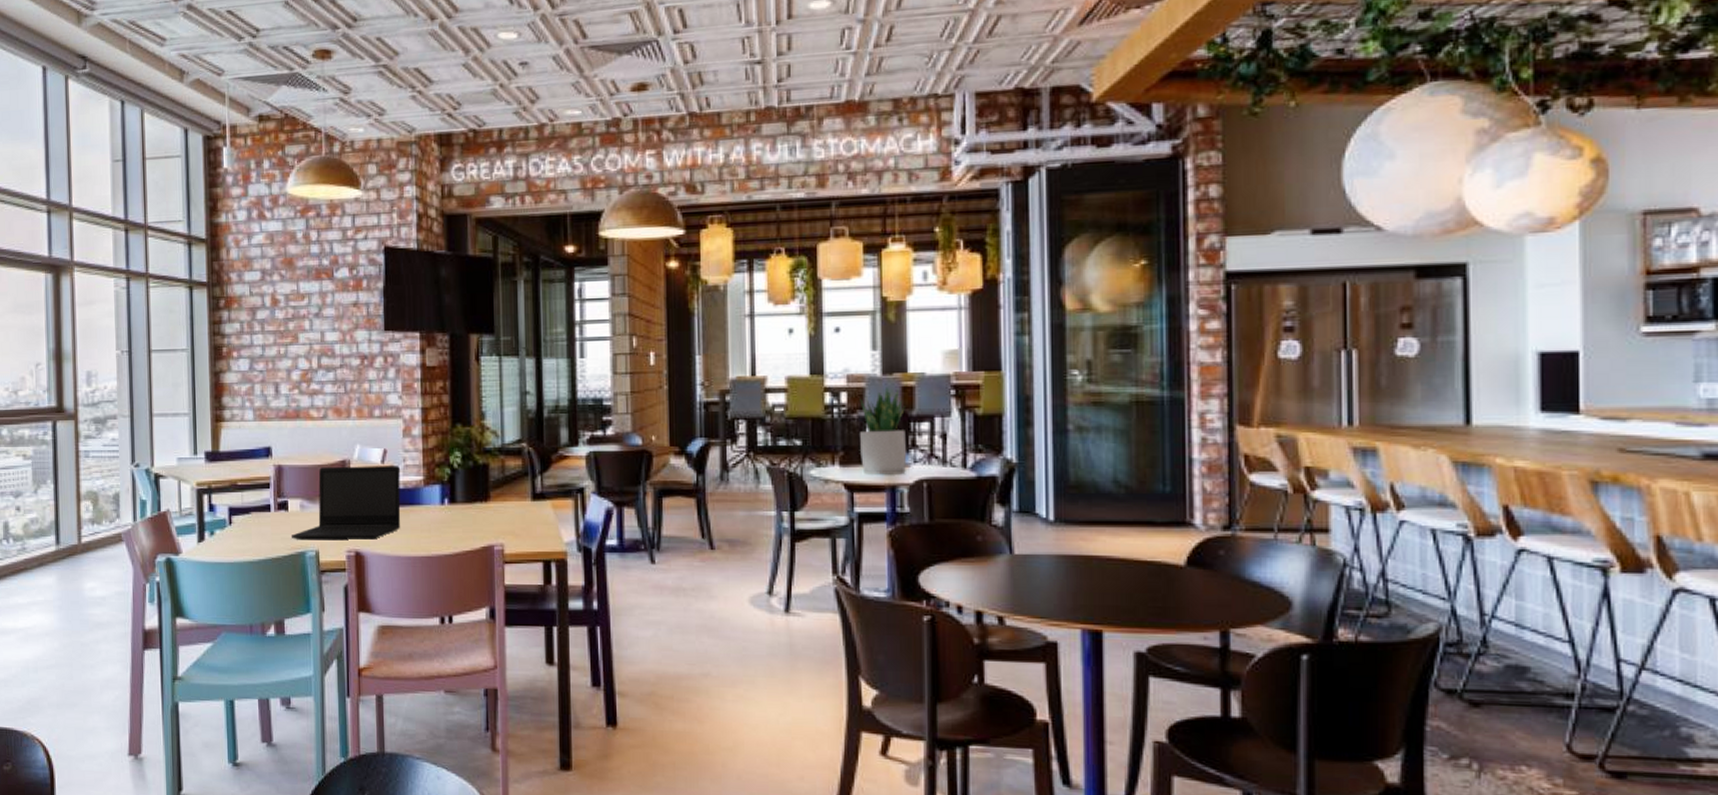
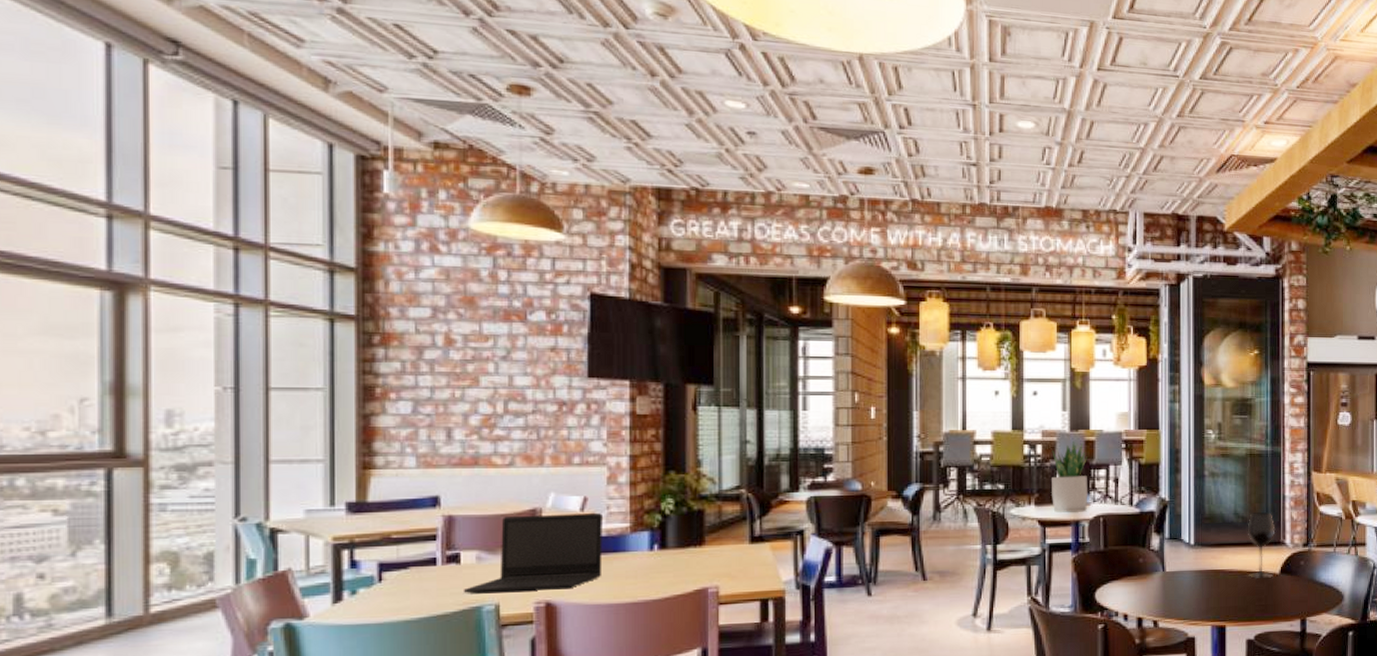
wineglass: none [1133,479,1178,571] -> present [1247,511,1276,579]

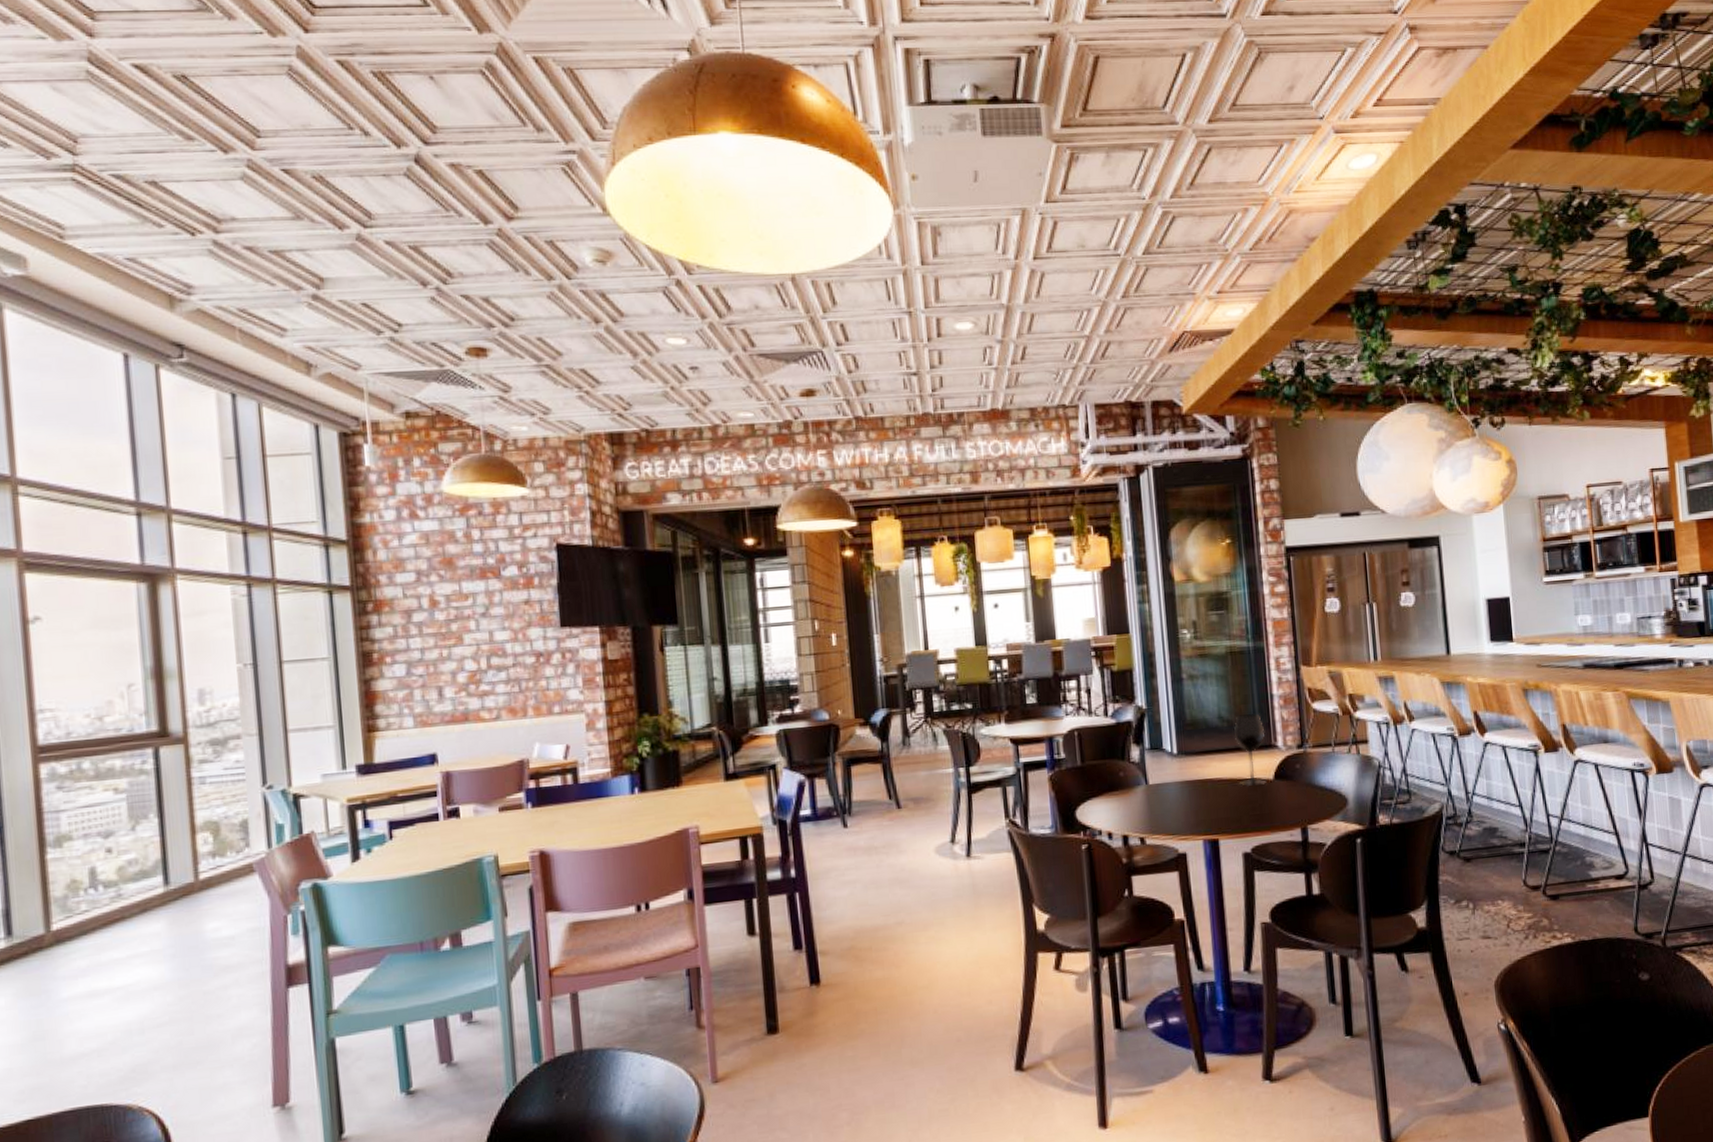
laptop: present [464,513,603,594] -> none [465,760,588,847]
planter: present [1052,442,1088,513] -> none [1018,653,1060,729]

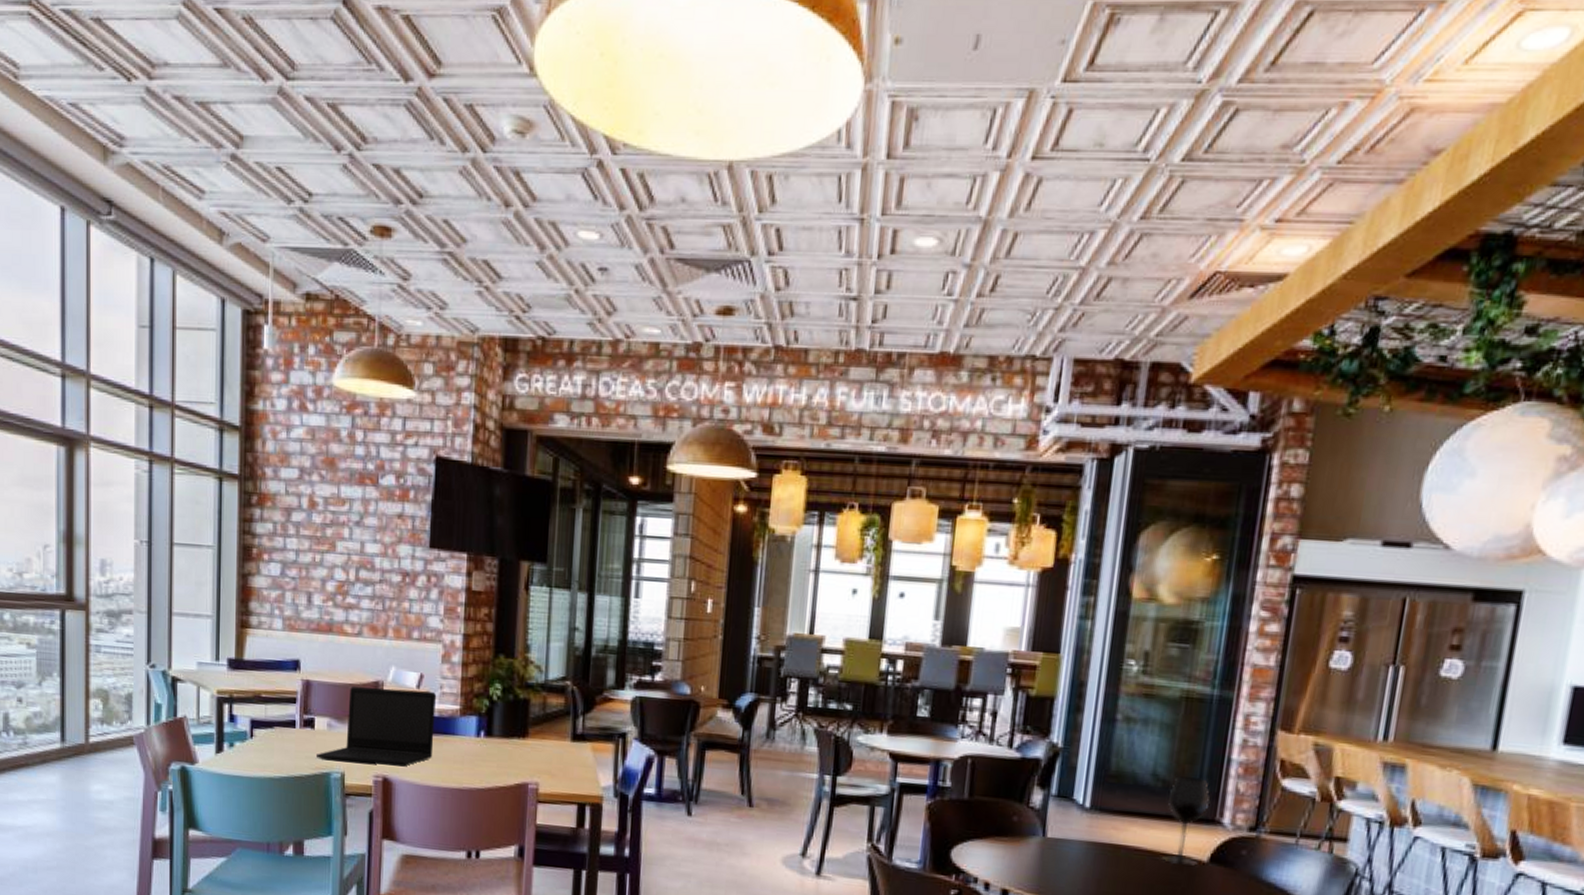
laptop: none [465,760,588,847] -> present [317,686,436,767]

